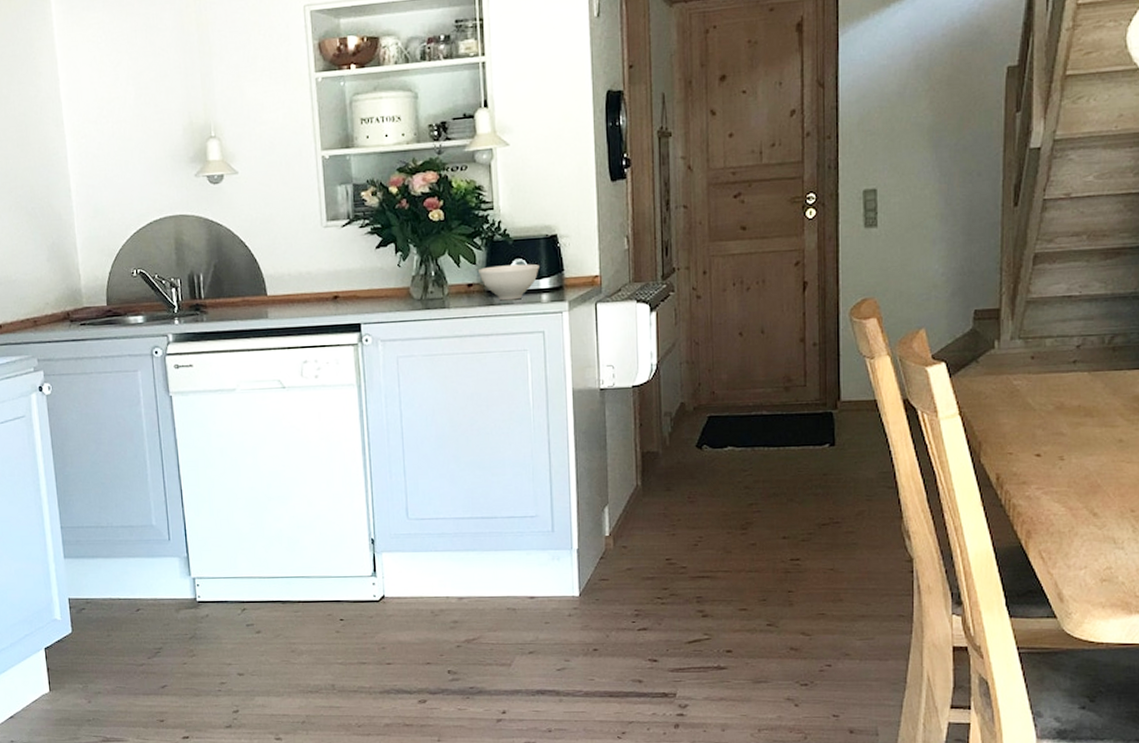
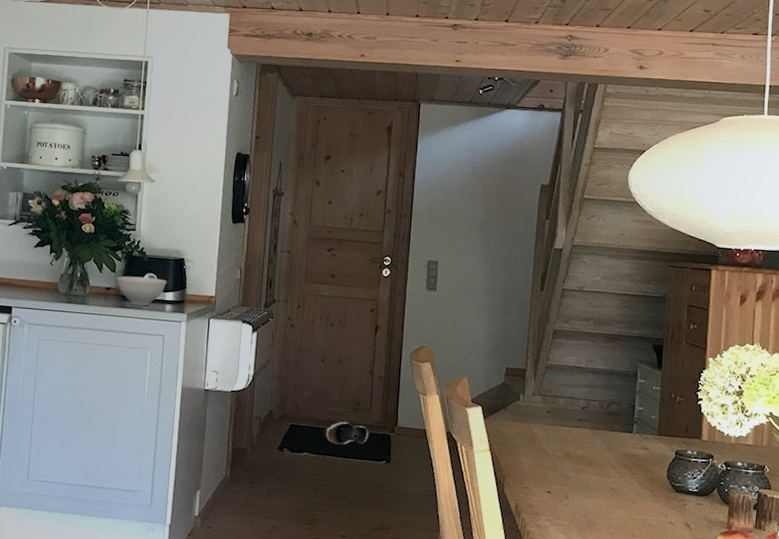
shoe: none [749,403,807,433] -> present [322,421,370,445]

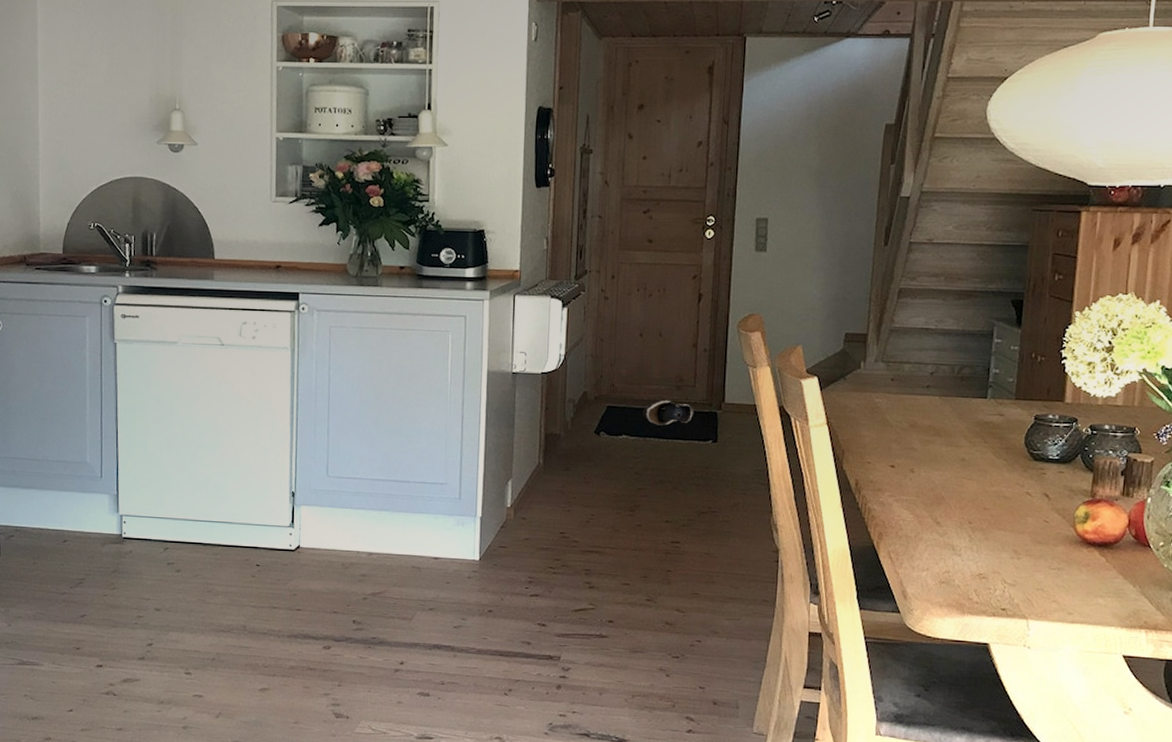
bowl: present [116,276,167,307] -> none [410,252,466,285]

